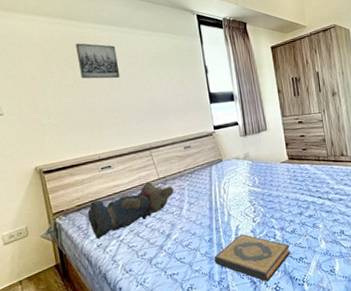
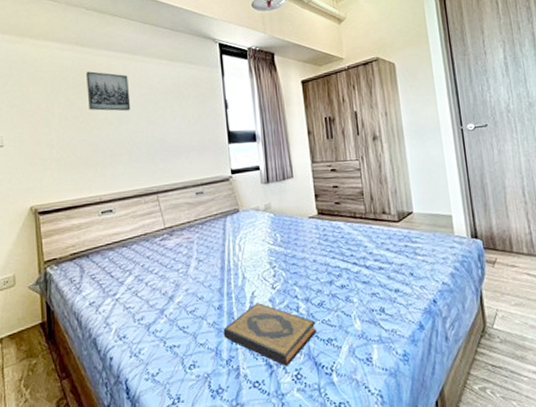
teddy bear: present [87,181,173,240] -> none [82,231,180,297]

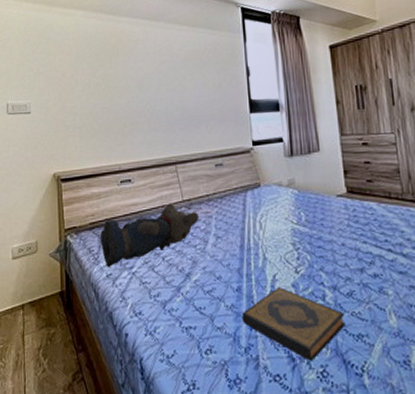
teddy bear: none [82,231,180,297] -> present [101,203,198,268]
wall art: present [86,71,131,111] -> none [109,38,151,79]

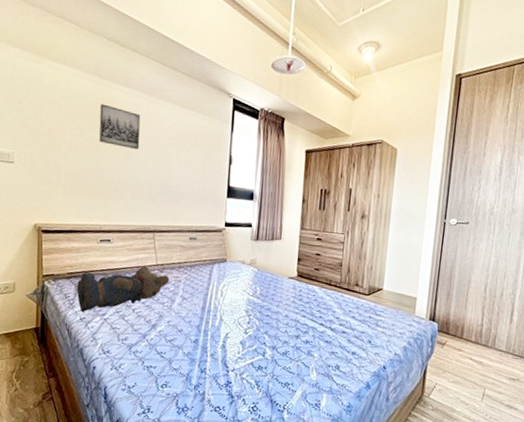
wall art: none [109,38,151,79] -> present [99,104,141,150]
hardback book: present [241,287,346,361] -> none [195,343,278,399]

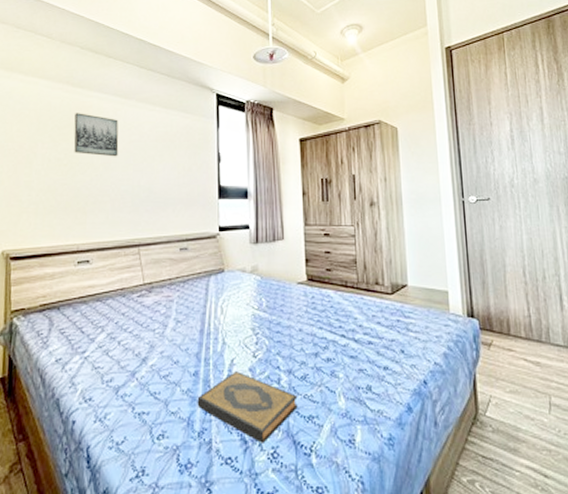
teddy bear: present [77,265,169,313] -> none [51,286,159,353]
hardback book: none [195,343,278,399] -> present [197,371,298,443]

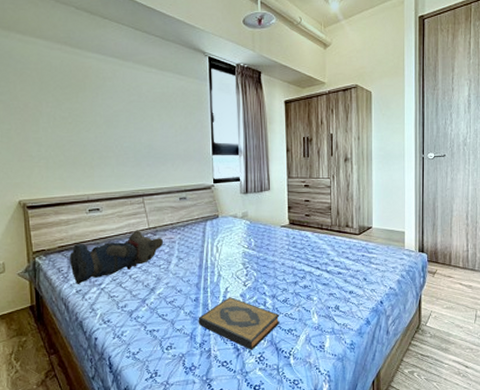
teddy bear: none [51,286,159,353] -> present [70,230,163,285]
wall art: present [73,113,119,157] -> none [75,73,119,116]

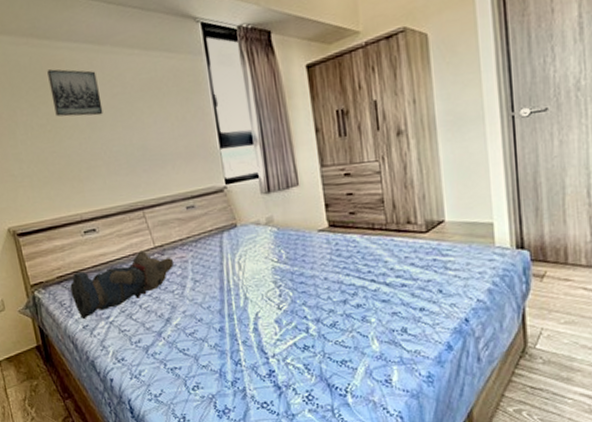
wall art: none [75,73,119,116] -> present [47,69,103,117]
hardback book: present [198,297,280,350] -> none [226,324,329,388]

